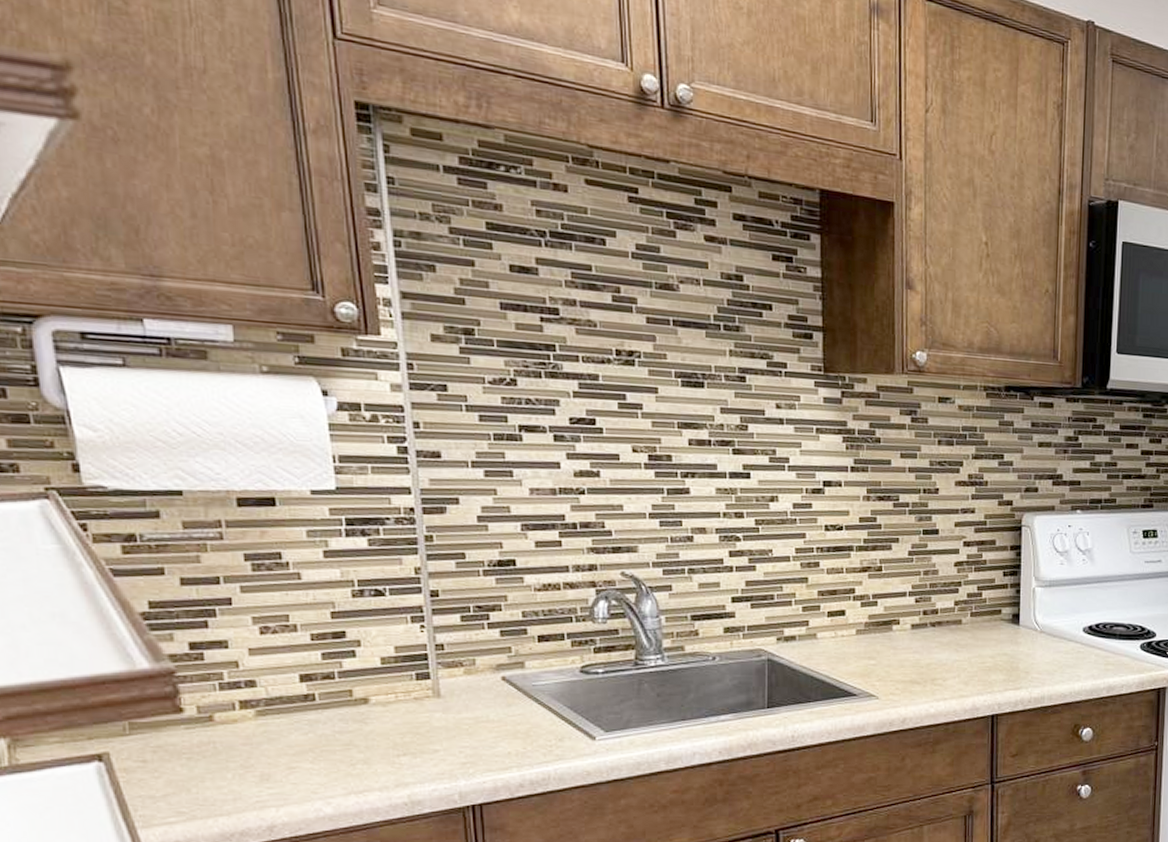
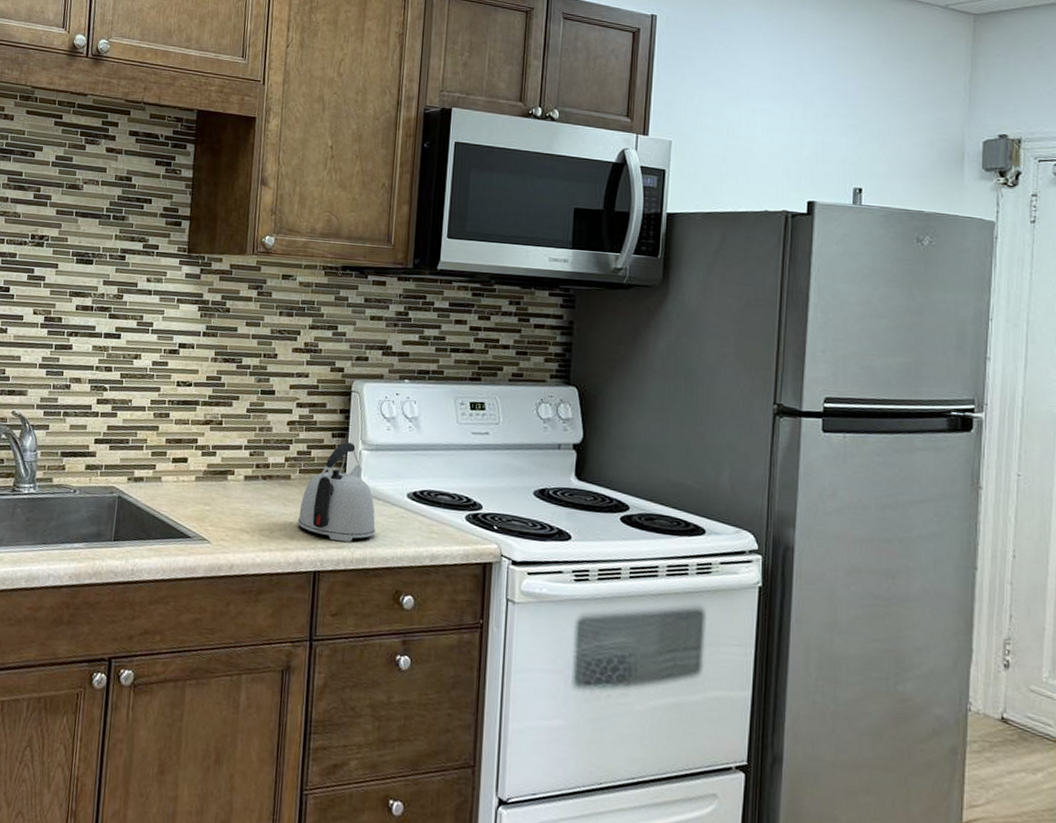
kettle: none [971,580,1052,682] -> present [297,442,375,542]

